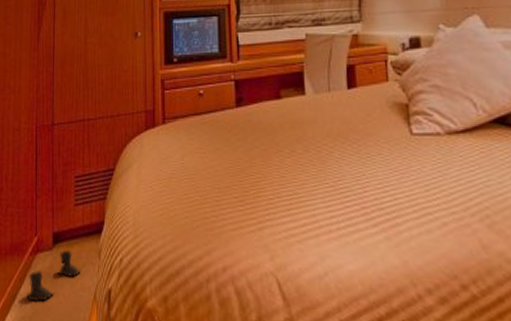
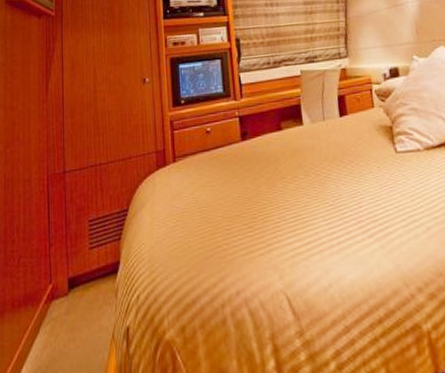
boots: present [27,250,82,302] -> none [43,294,99,350]

